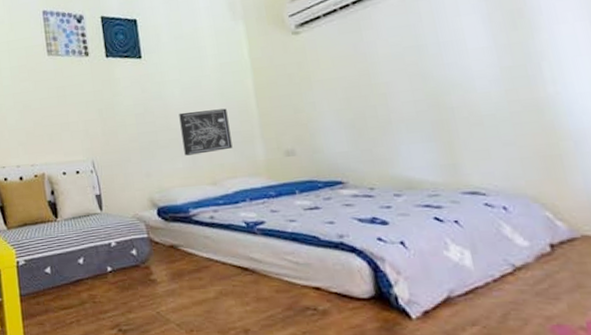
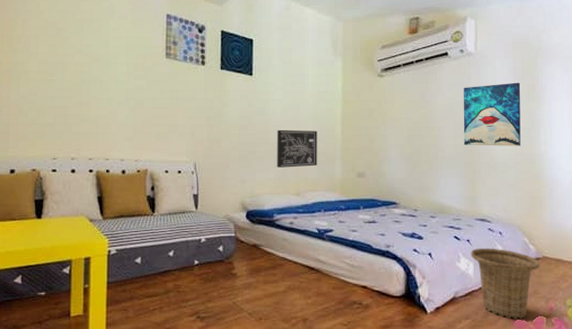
wall art: none [413,8,515,100] -> present [463,82,521,146]
basket: none [462,229,580,325] -> present [470,248,540,320]

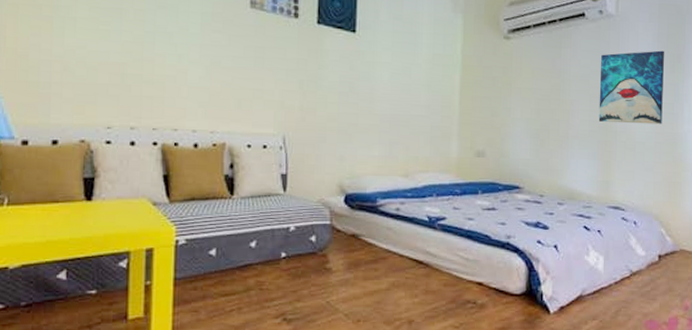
wall art: present [277,129,317,168] -> none [382,98,431,144]
basket: present [470,248,540,320] -> none [601,239,677,320]

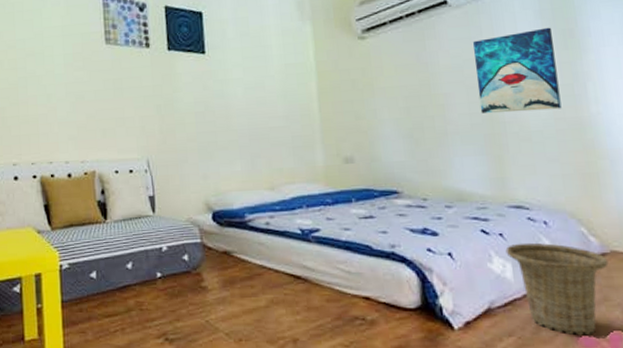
basket: none [601,239,677,320] -> present [505,242,609,336]

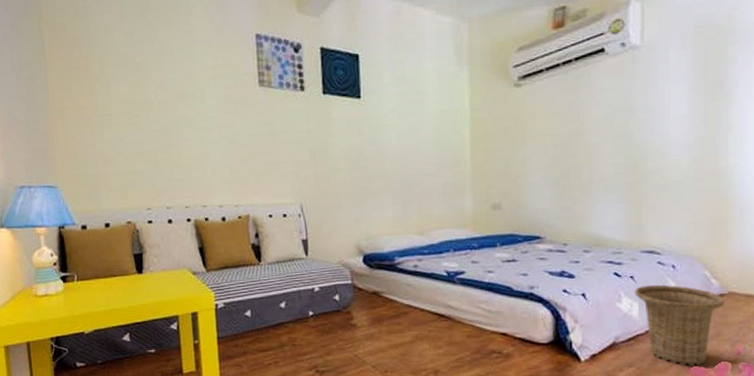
wall art: present [473,27,562,113] -> none [625,78,702,163]

